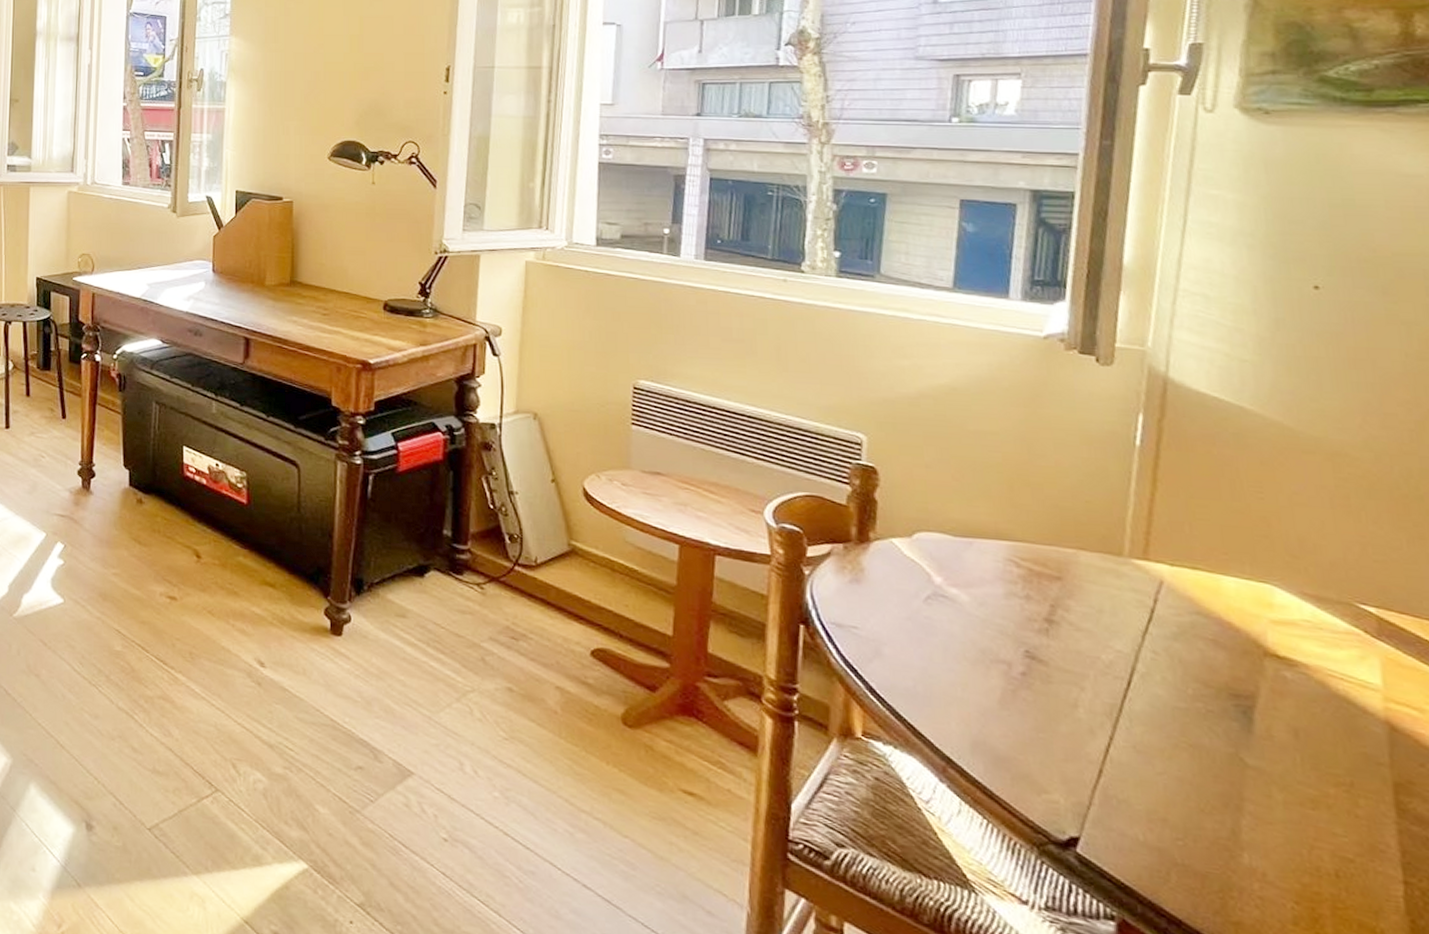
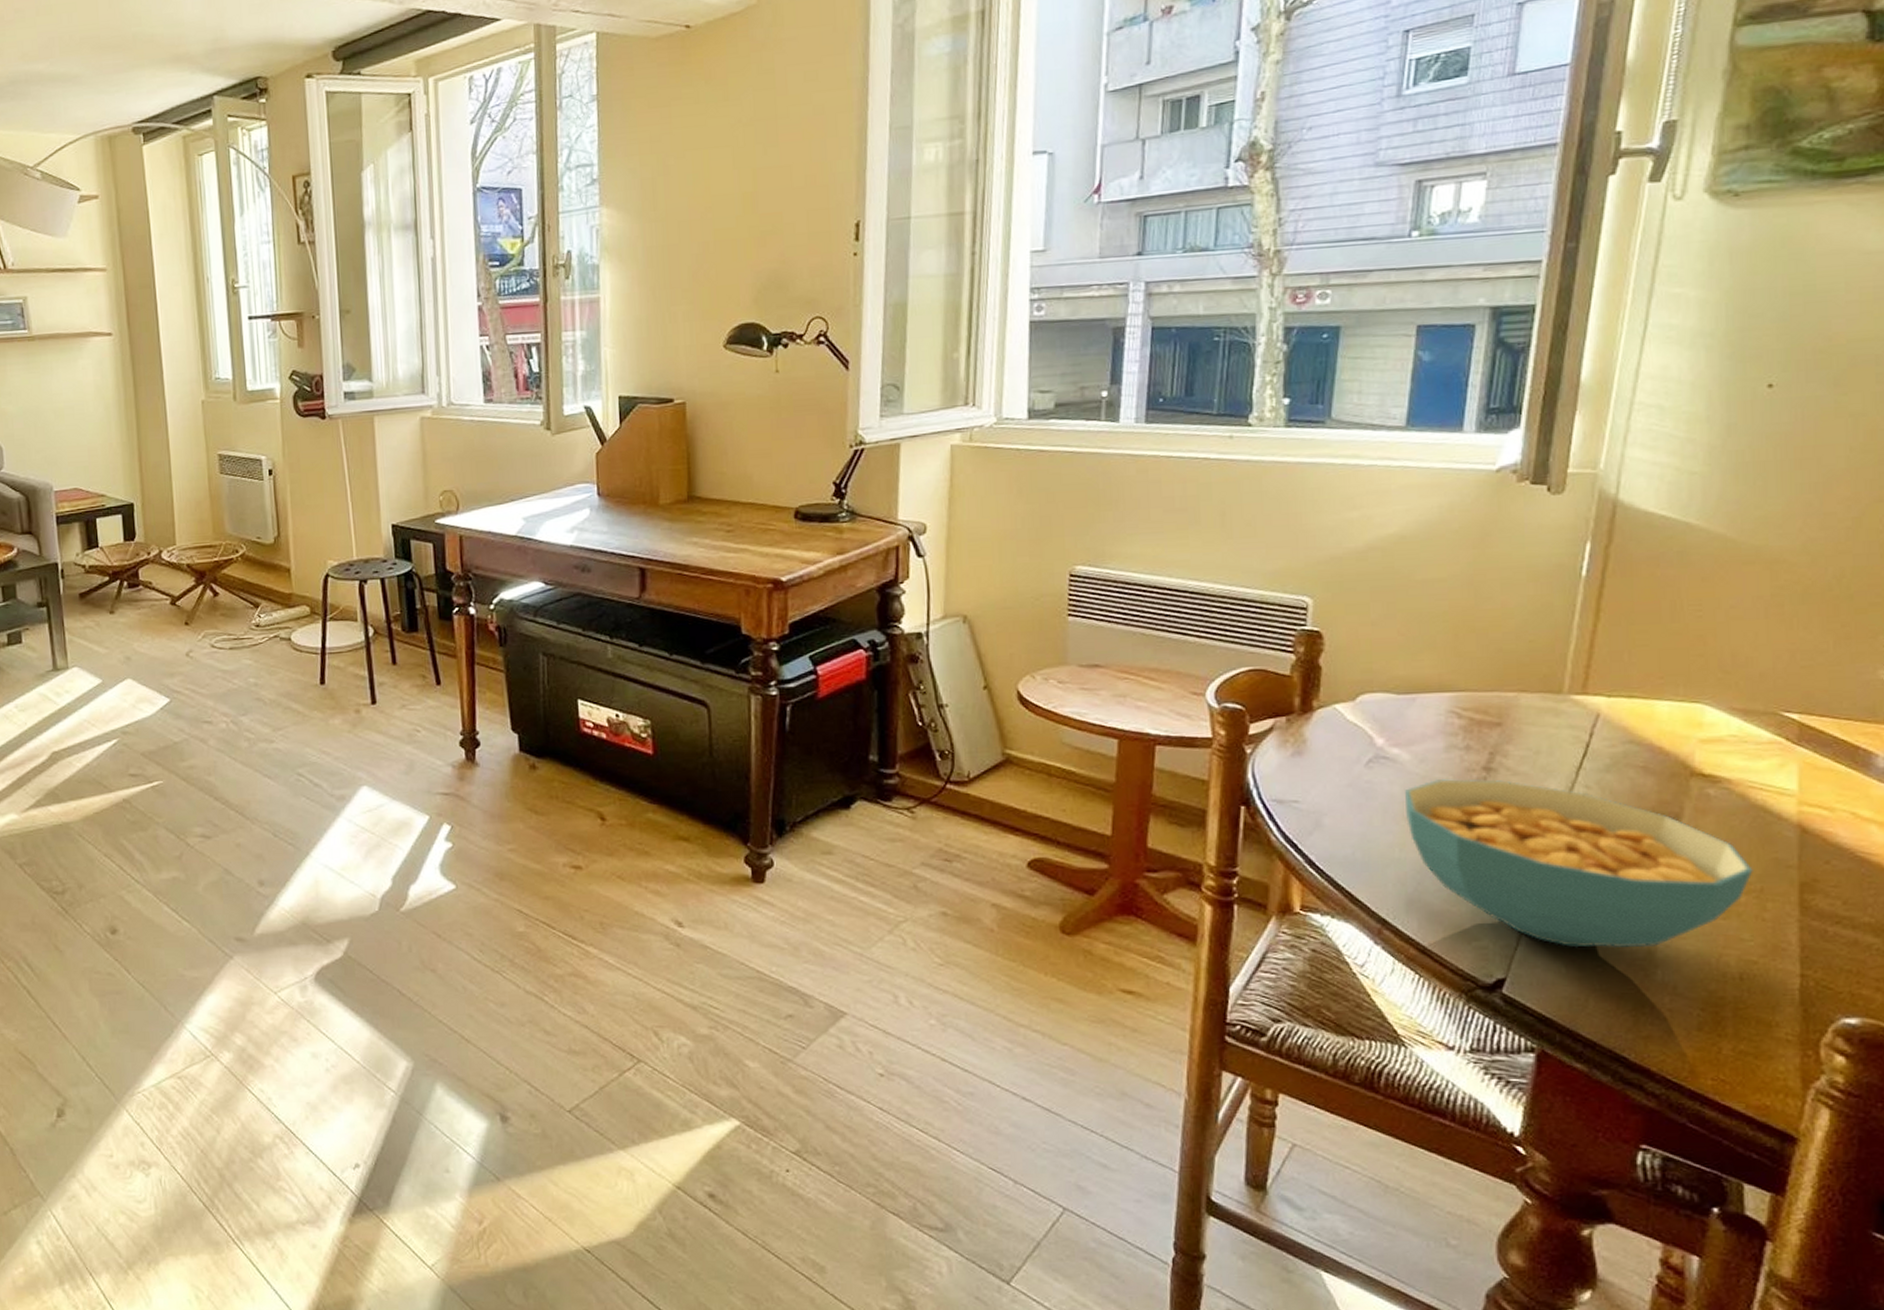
cereal bowl: none [965,624,1341,828] -> present [1405,778,1753,948]

